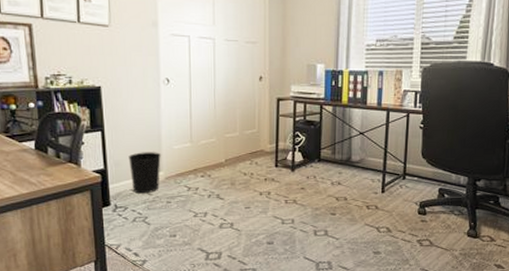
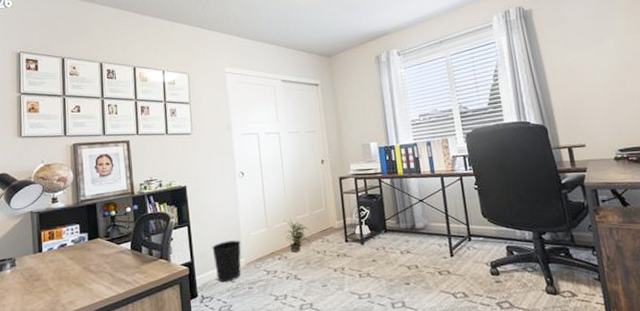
potted plant: none [210,137,239,171] -> present [284,219,312,252]

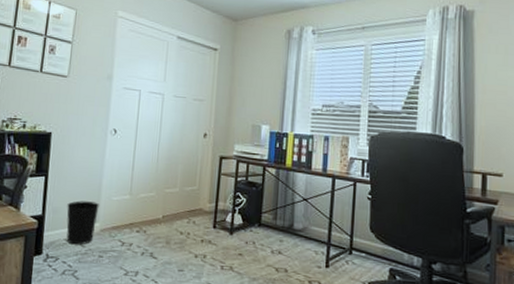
potted plant: present [284,219,312,252] -> none [148,191,177,228]

